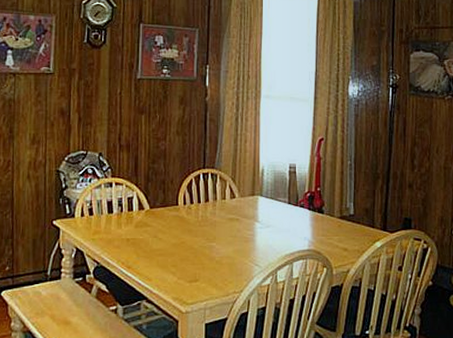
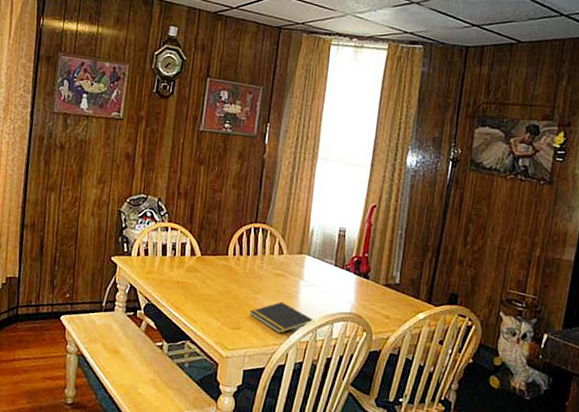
notepad: none [206,247,273,280] -> present [249,301,314,334]

